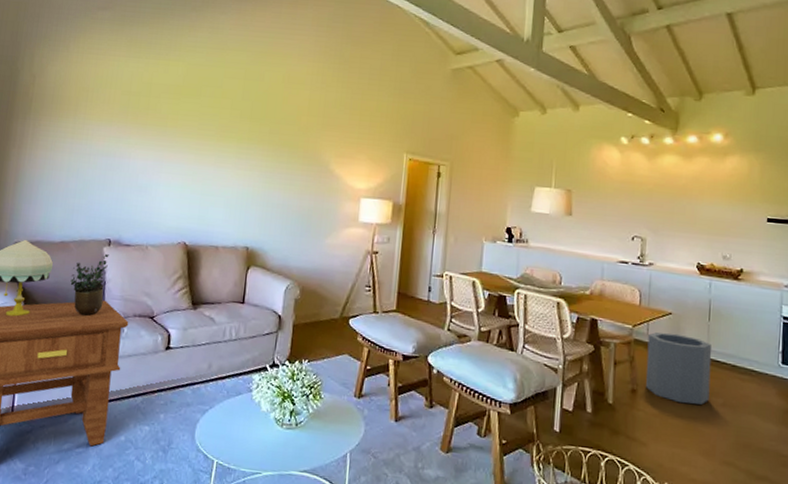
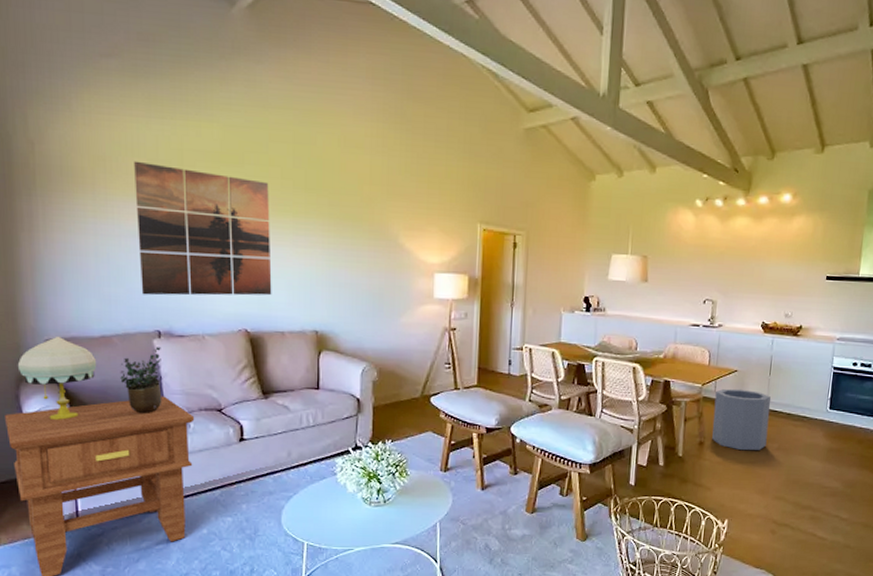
wall art: none [100,92,220,212] -> present [134,161,272,296]

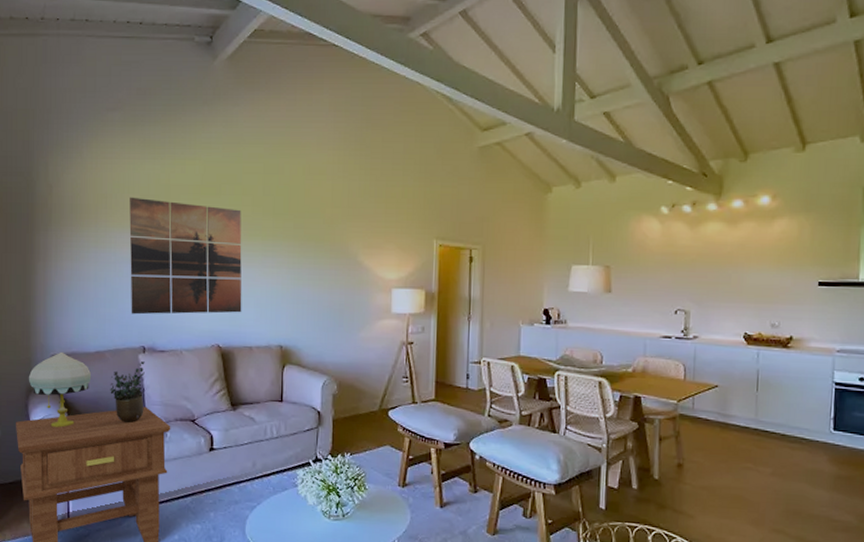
trash can: present [712,388,771,451] -> none [692,405,761,475]

